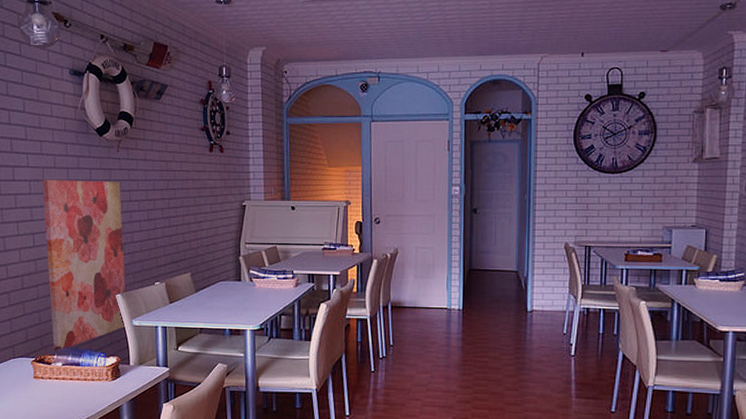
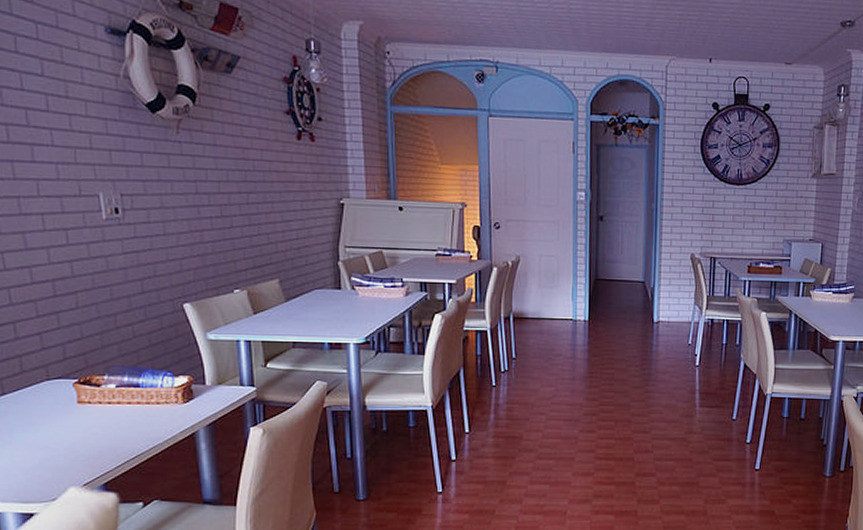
wall art: present [42,180,126,351] -> none [75,163,198,370]

